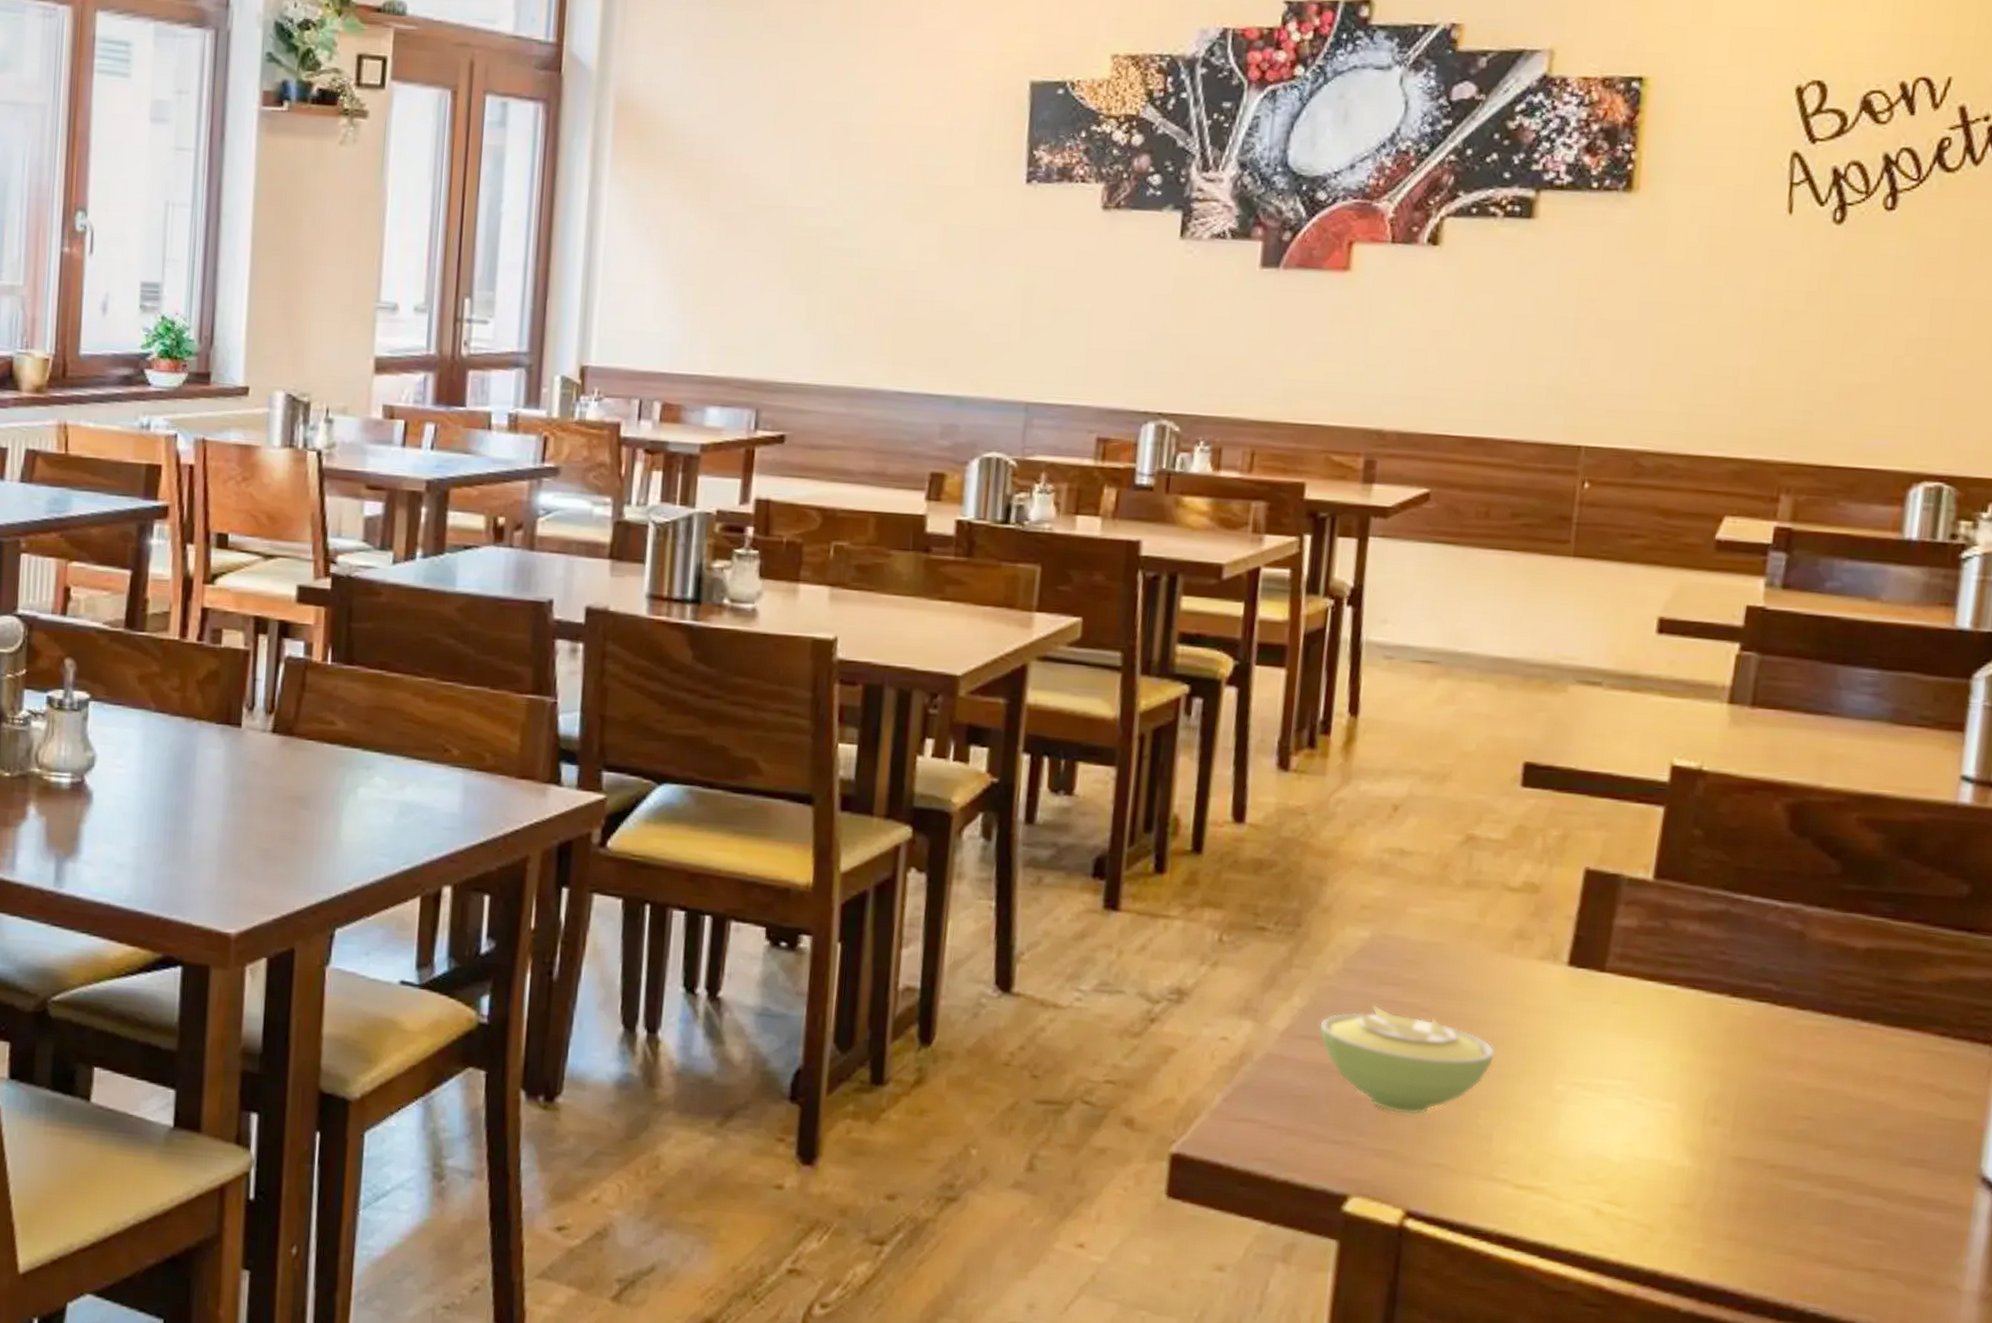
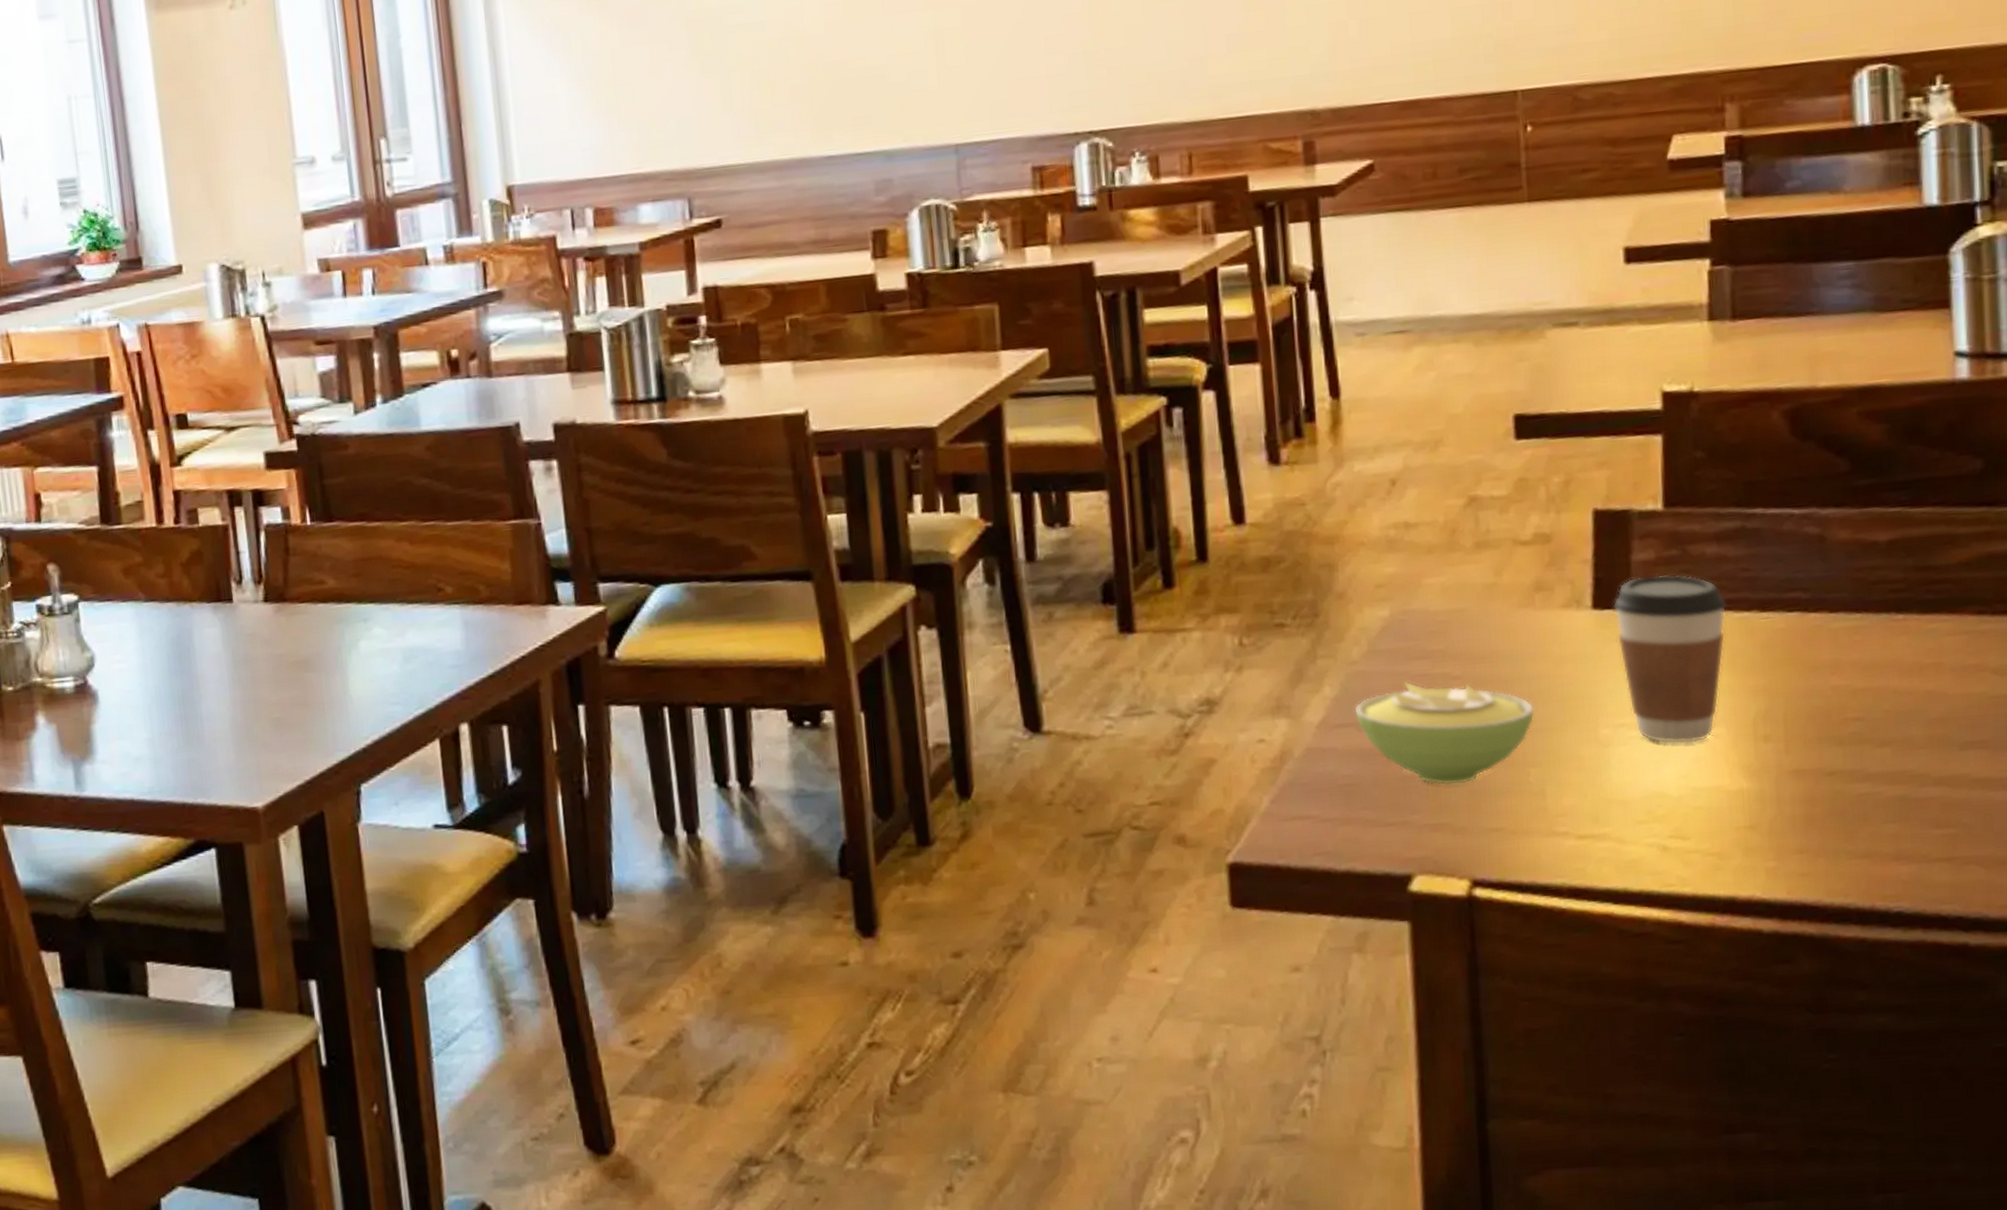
coffee cup: none [1587,941,1699,1114] -> present [1613,574,1727,744]

